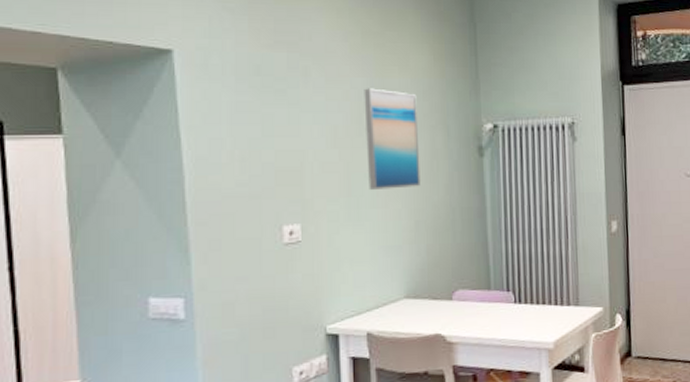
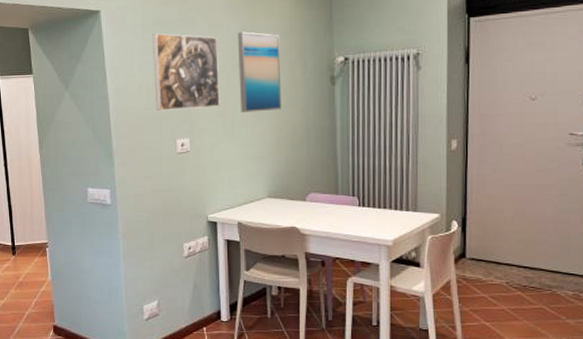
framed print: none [248,84,342,187] -> present [152,33,220,111]

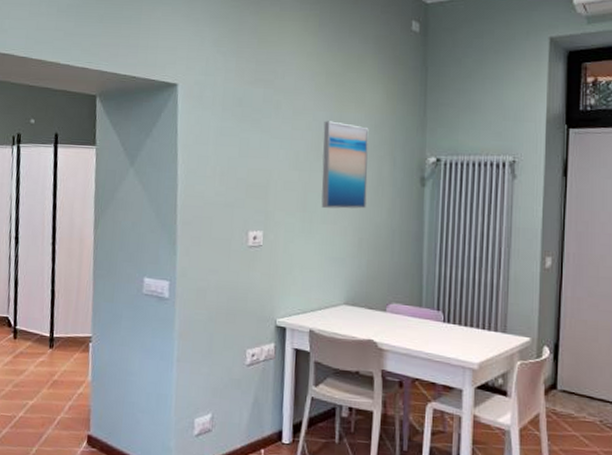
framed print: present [152,33,220,111] -> none [229,113,302,200]

